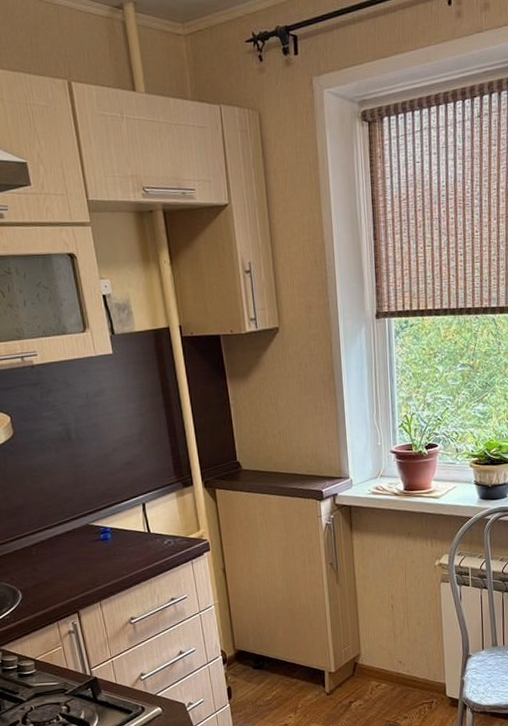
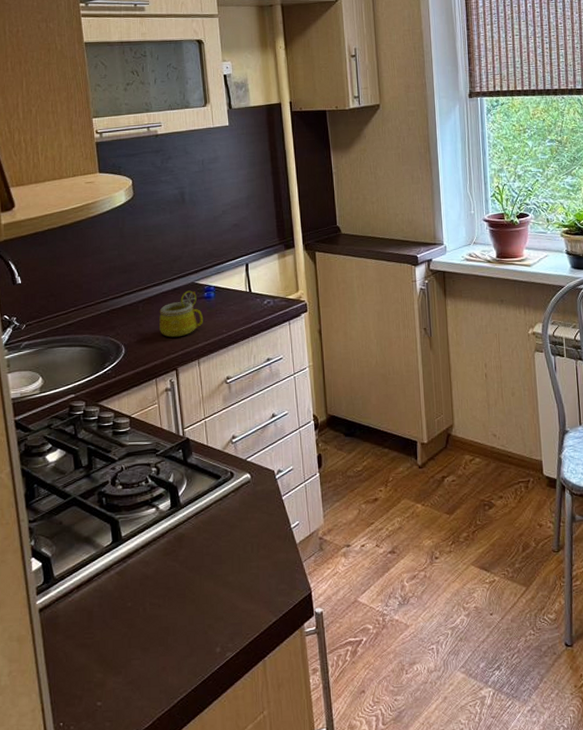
mug: none [54,532,102,581] -> present [159,290,204,338]

